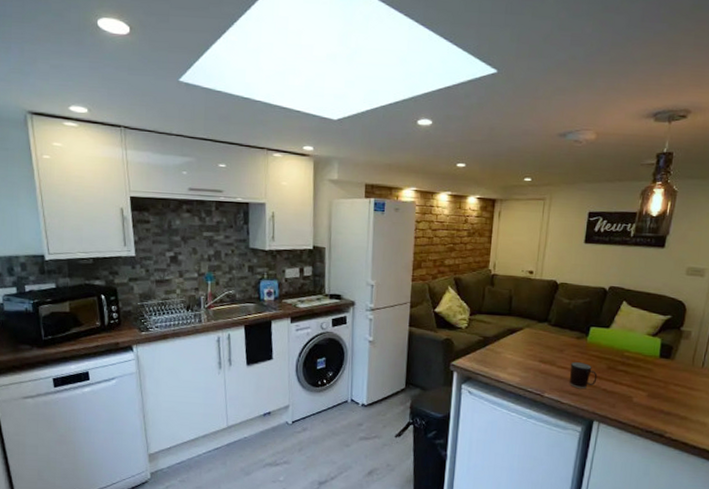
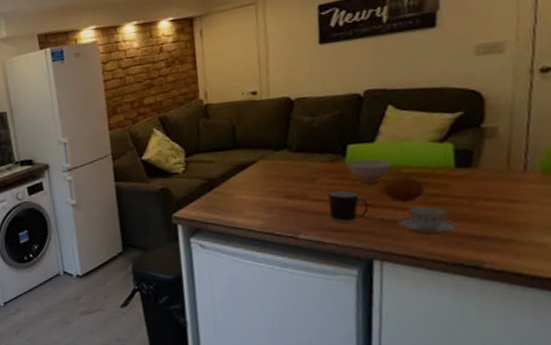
bowl: none [588,340,619,361] -> present [347,159,393,184]
fruit: none [609,358,637,378] -> present [383,176,424,201]
teacup: none [614,383,655,407] -> present [397,206,459,235]

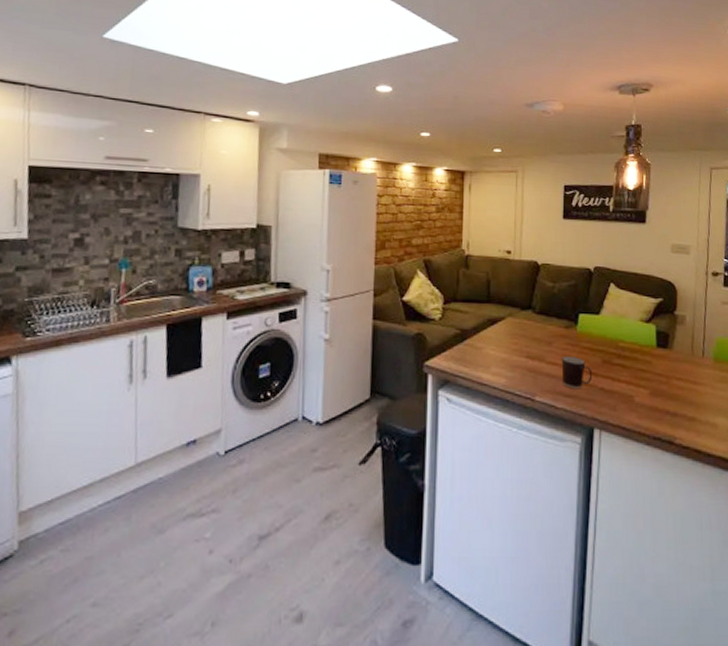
bowl: present [347,159,393,184] -> none [578,329,612,353]
fruit: present [383,176,424,201] -> none [604,349,634,373]
teacup: present [397,206,459,235] -> none [613,379,658,408]

